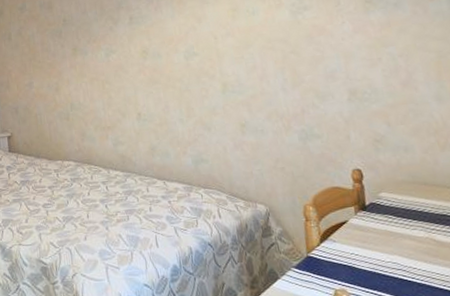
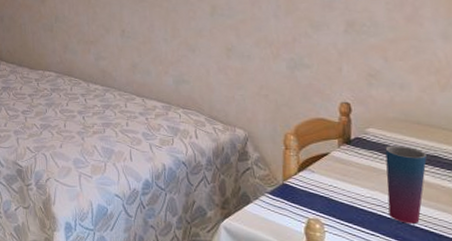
cup: none [398,207,439,285] -> present [385,146,427,224]

